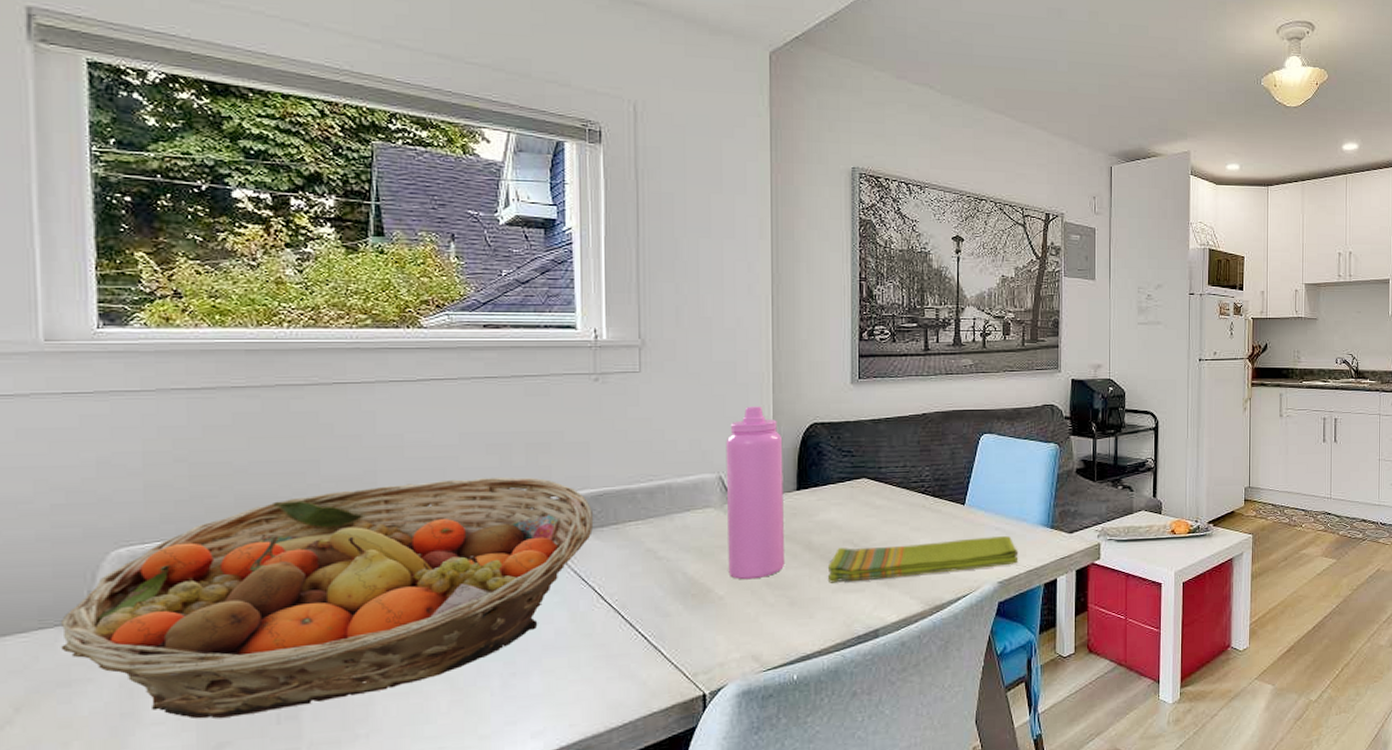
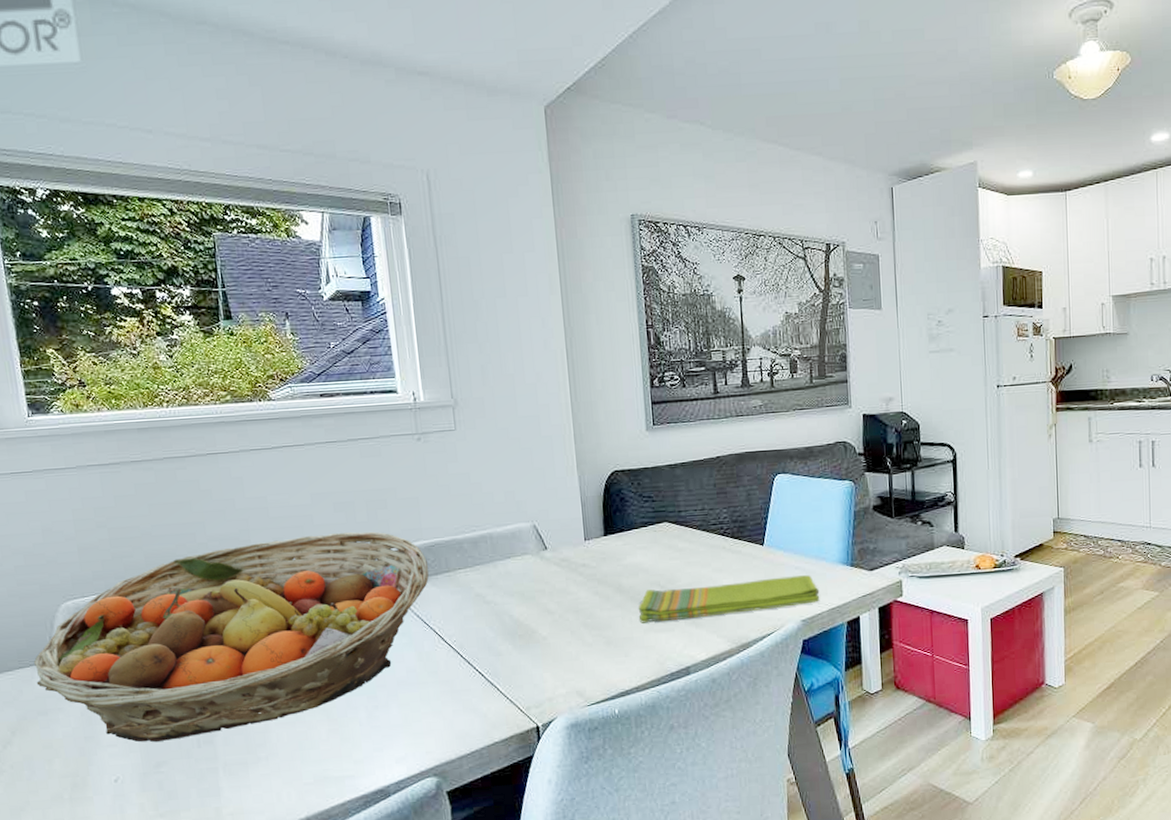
water bottle: present [725,406,786,580] -> none [536,457,599,622]

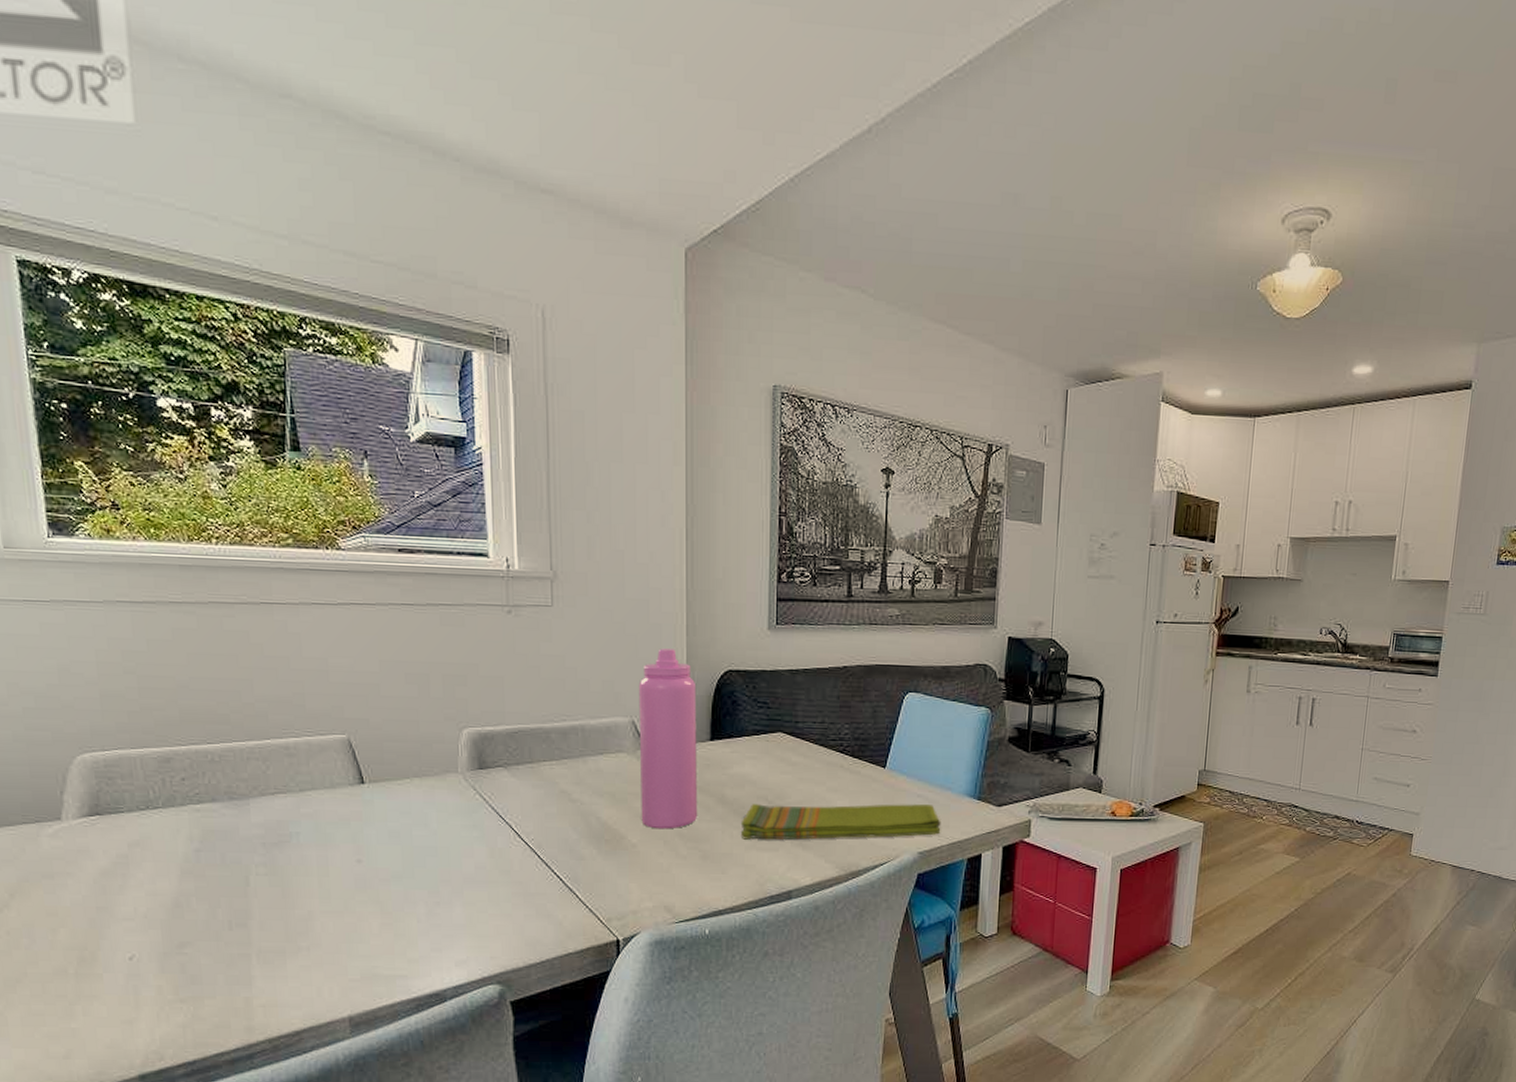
fruit basket: present [33,531,430,742] -> none [40,706,510,919]
water bottle: none [536,457,599,622] -> present [638,648,698,830]

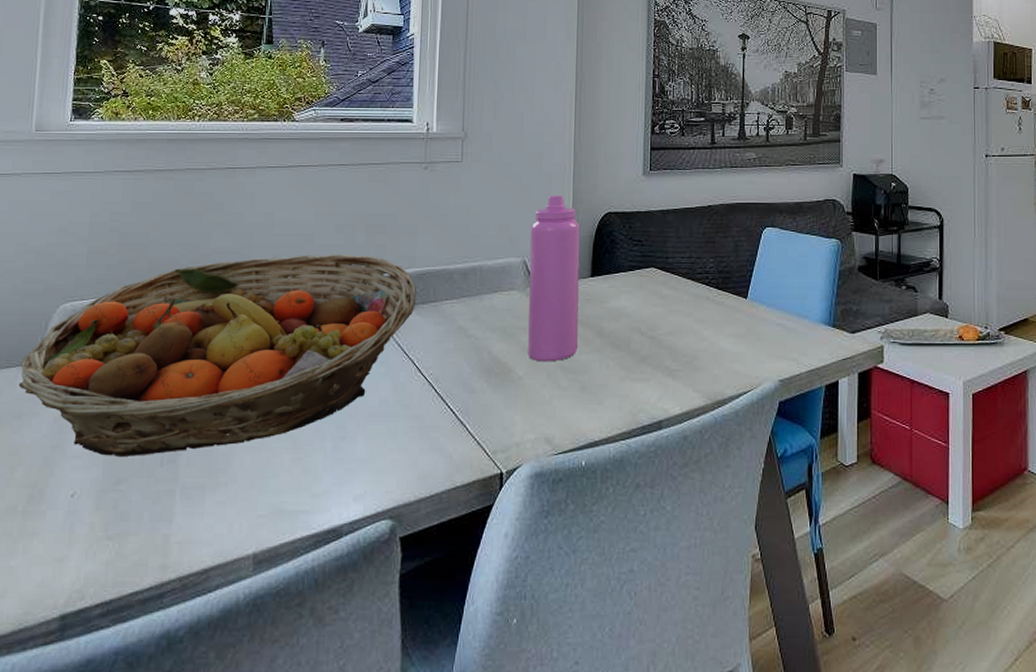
fruit basket: none [40,706,510,919] -> present [18,254,417,456]
dish towel: present [740,804,941,840] -> none [616,333,800,371]

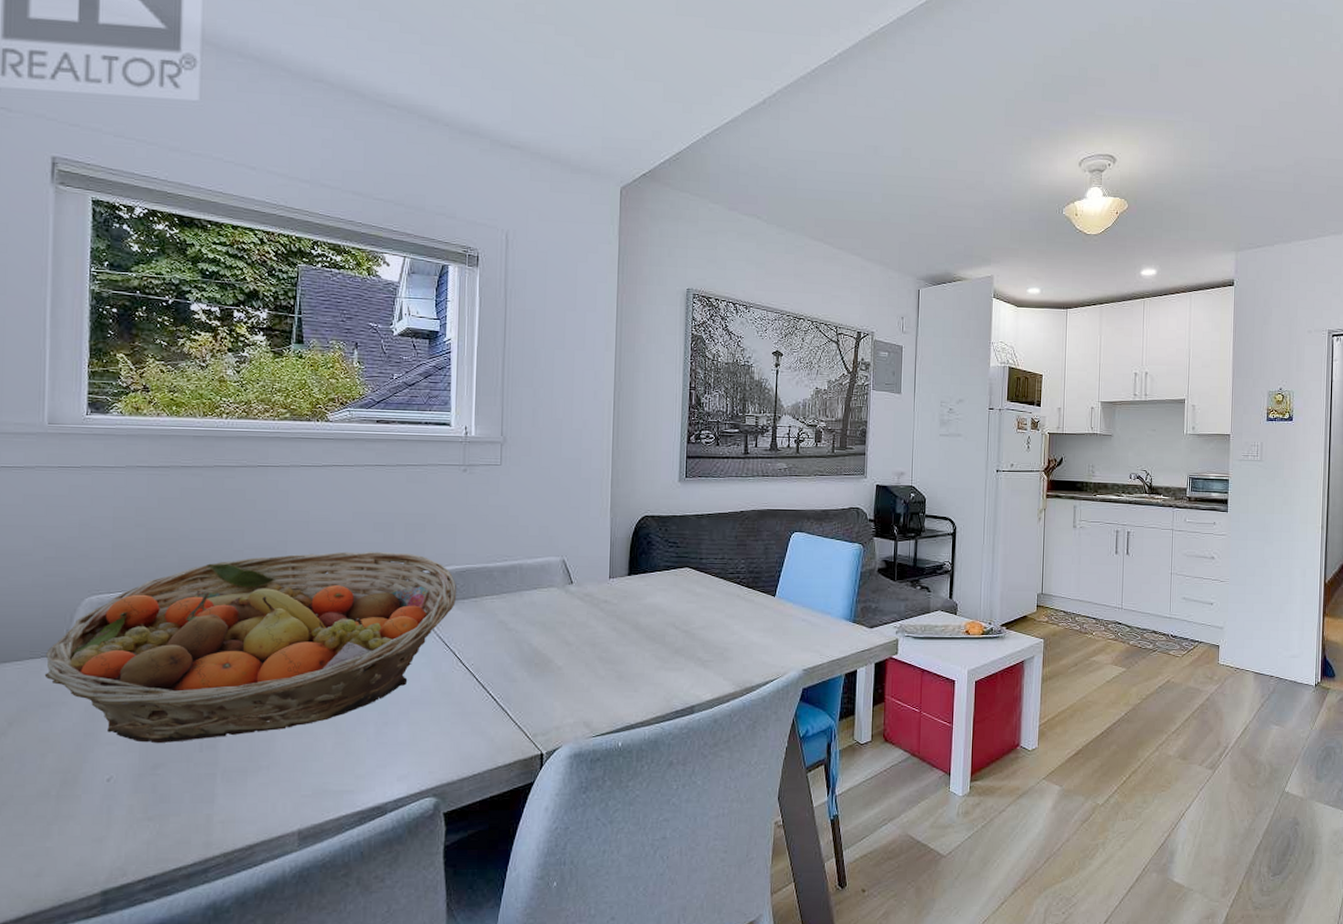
water bottle: present [528,195,580,362] -> none [567,499,618,653]

